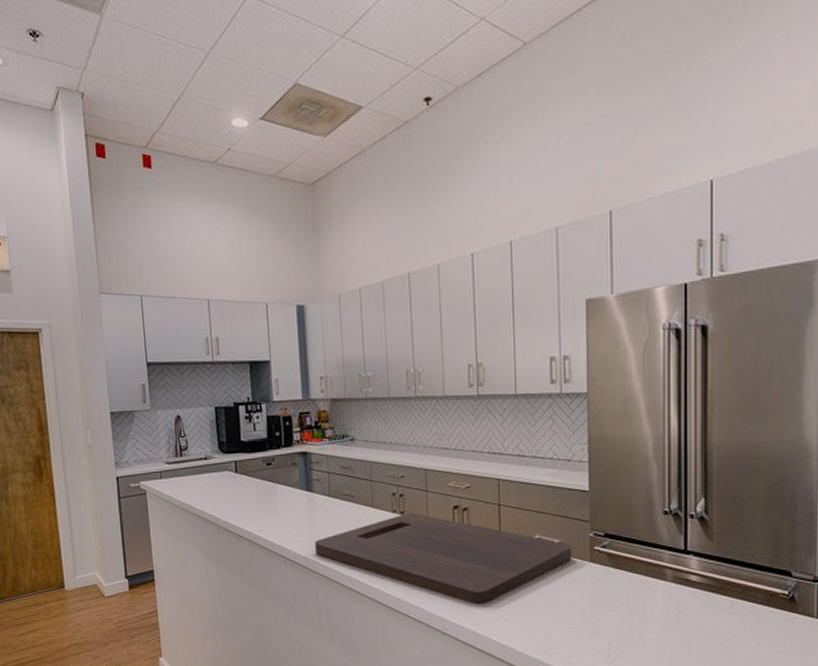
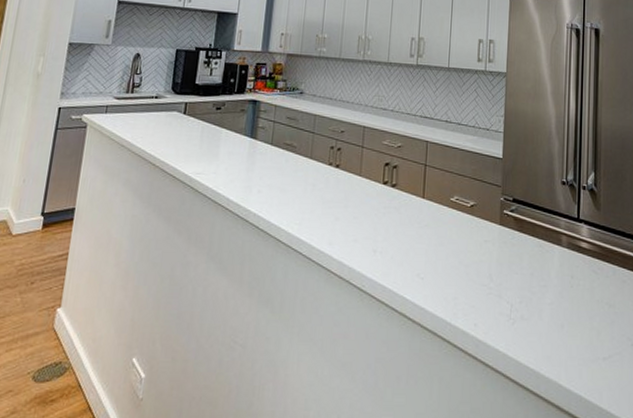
cutting board: present [315,512,572,605] -> none [249,166,485,262]

